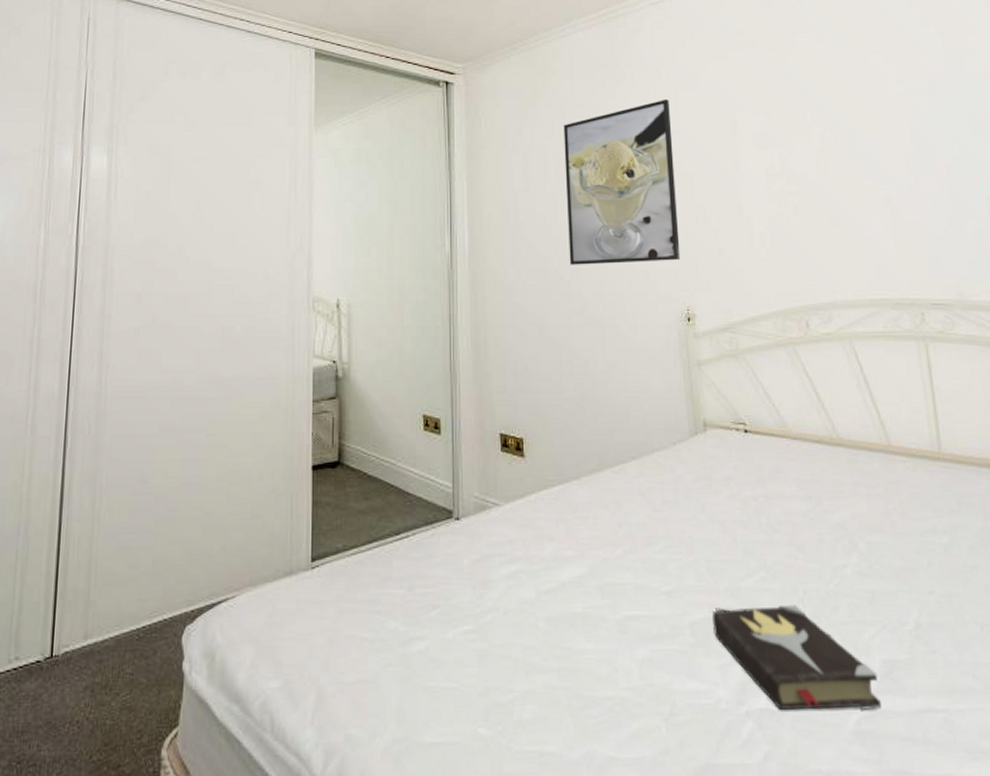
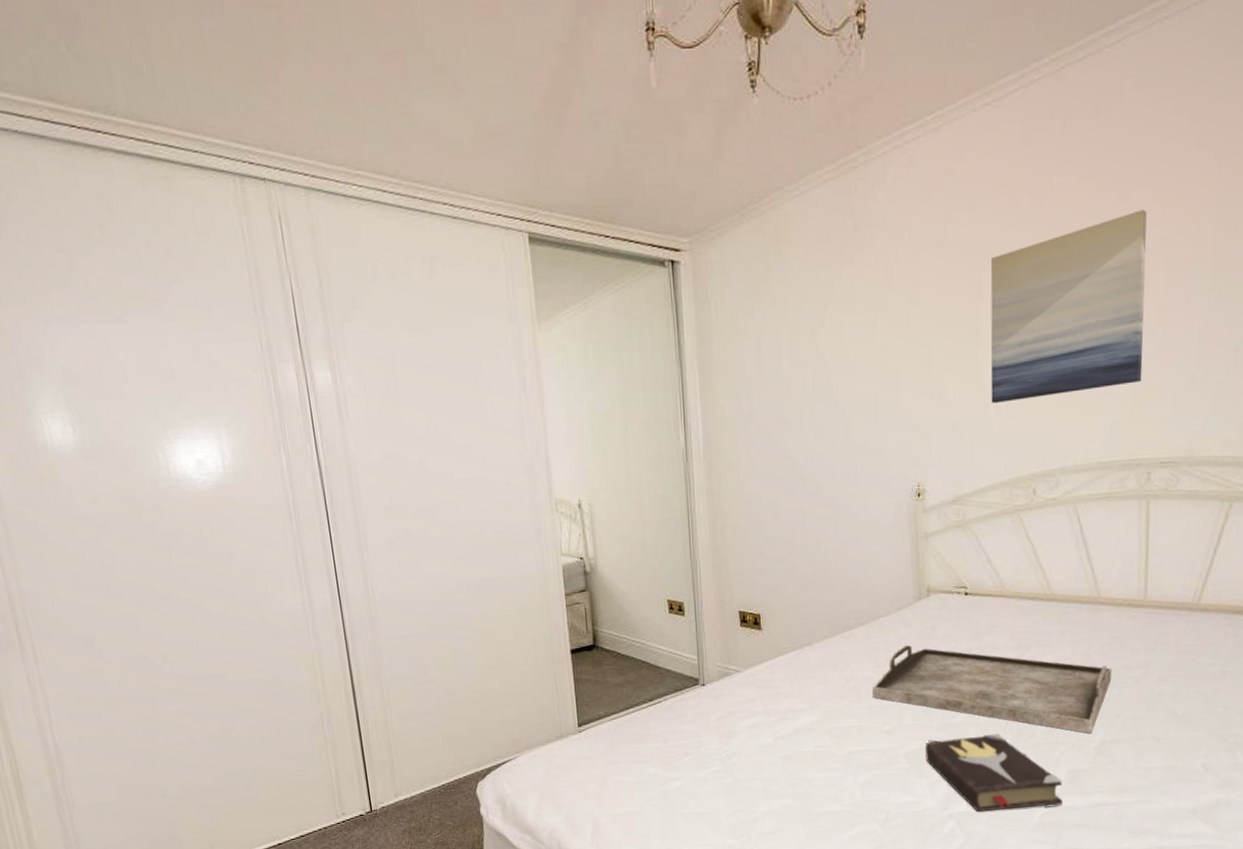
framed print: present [563,98,681,265] -> none [797,262,914,450]
serving tray: none [649,486,917,612] -> present [873,644,1112,734]
wall art: none [744,71,901,233] -> present [990,210,1147,403]

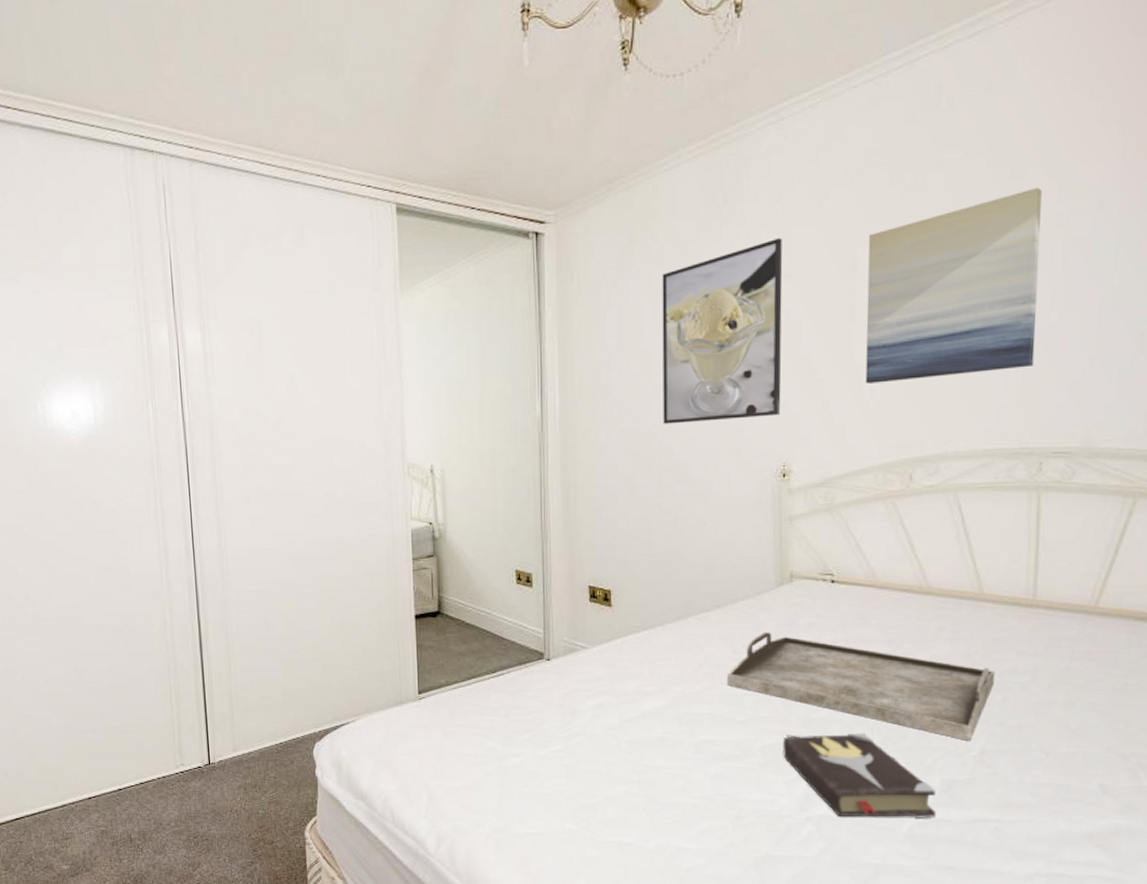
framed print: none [797,262,914,450] -> present [662,237,783,424]

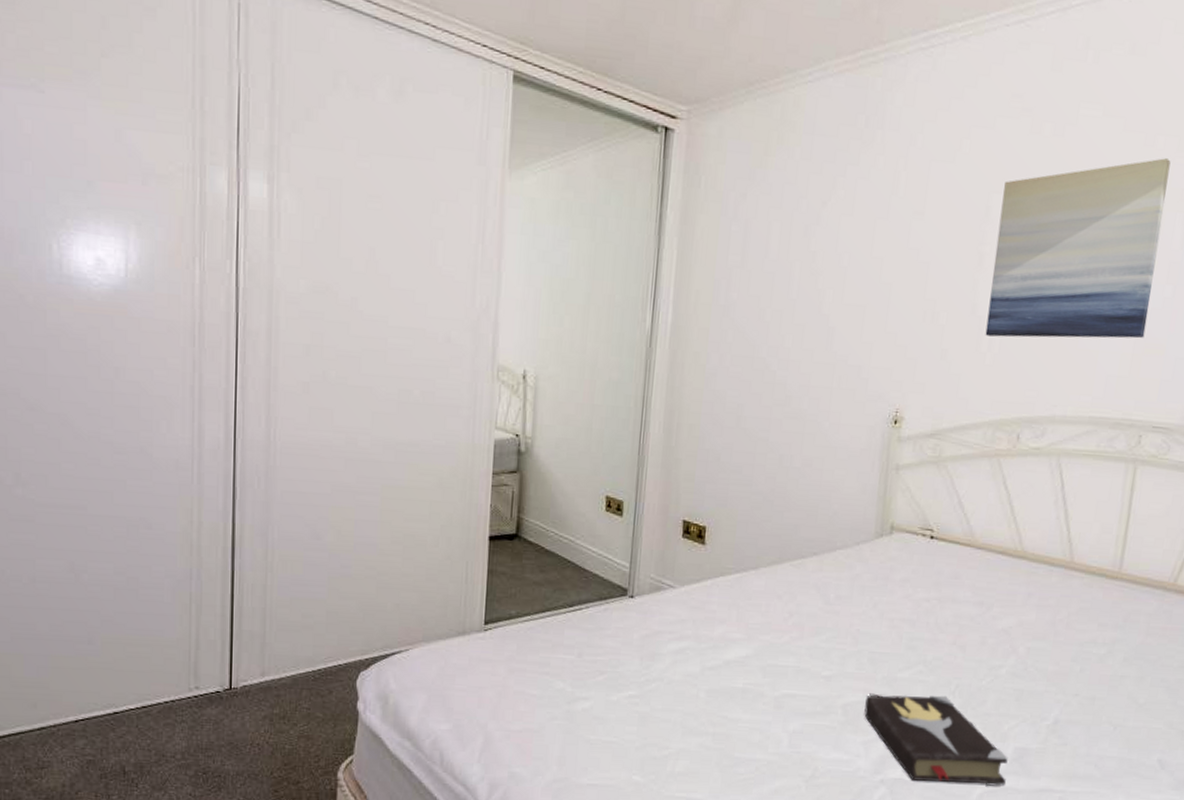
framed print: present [662,237,783,424] -> none [778,171,920,359]
serving tray: present [727,631,995,740] -> none [816,583,1076,710]

